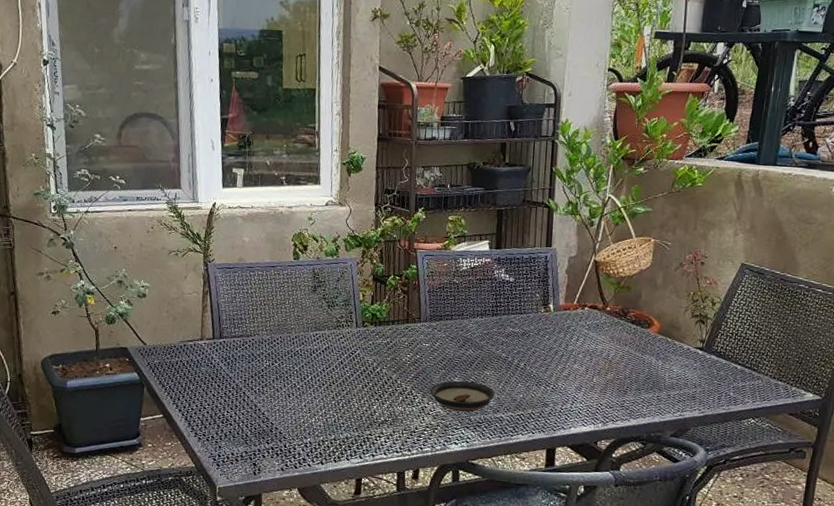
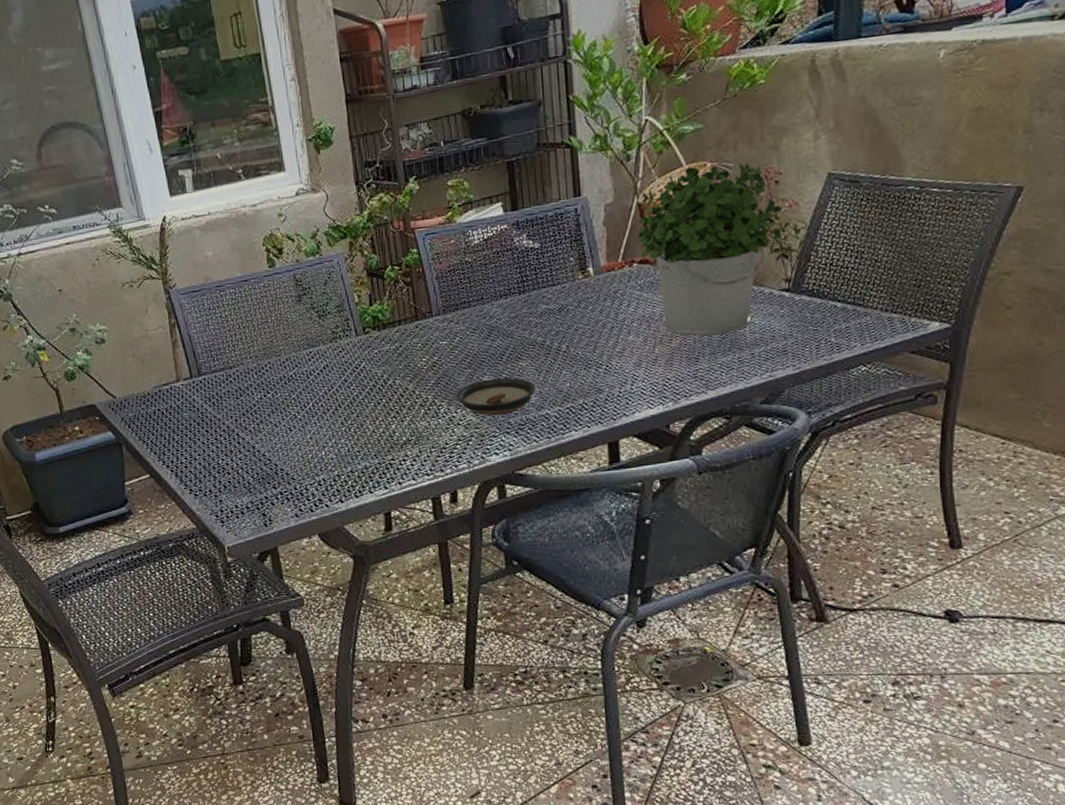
potted plant: none [592,239,704,375] -> present [638,161,782,336]

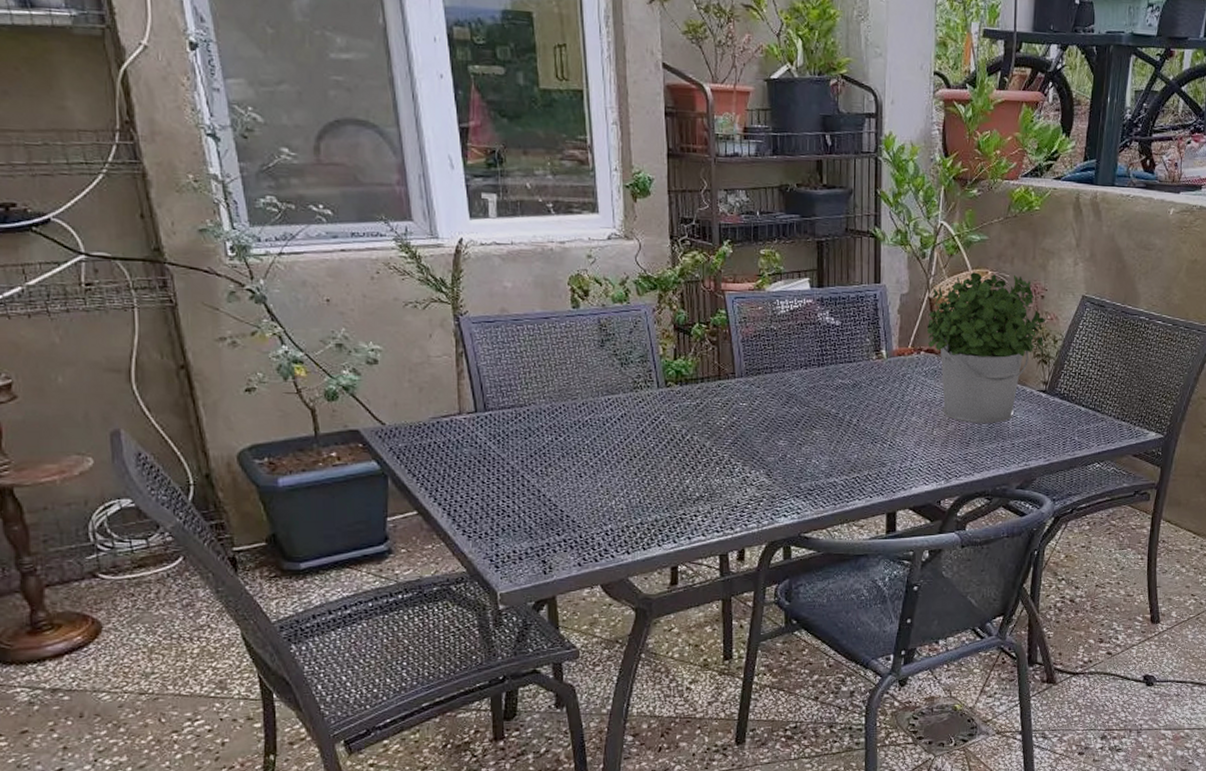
saucer: present [455,377,536,416] -> none [751,443,826,480]

